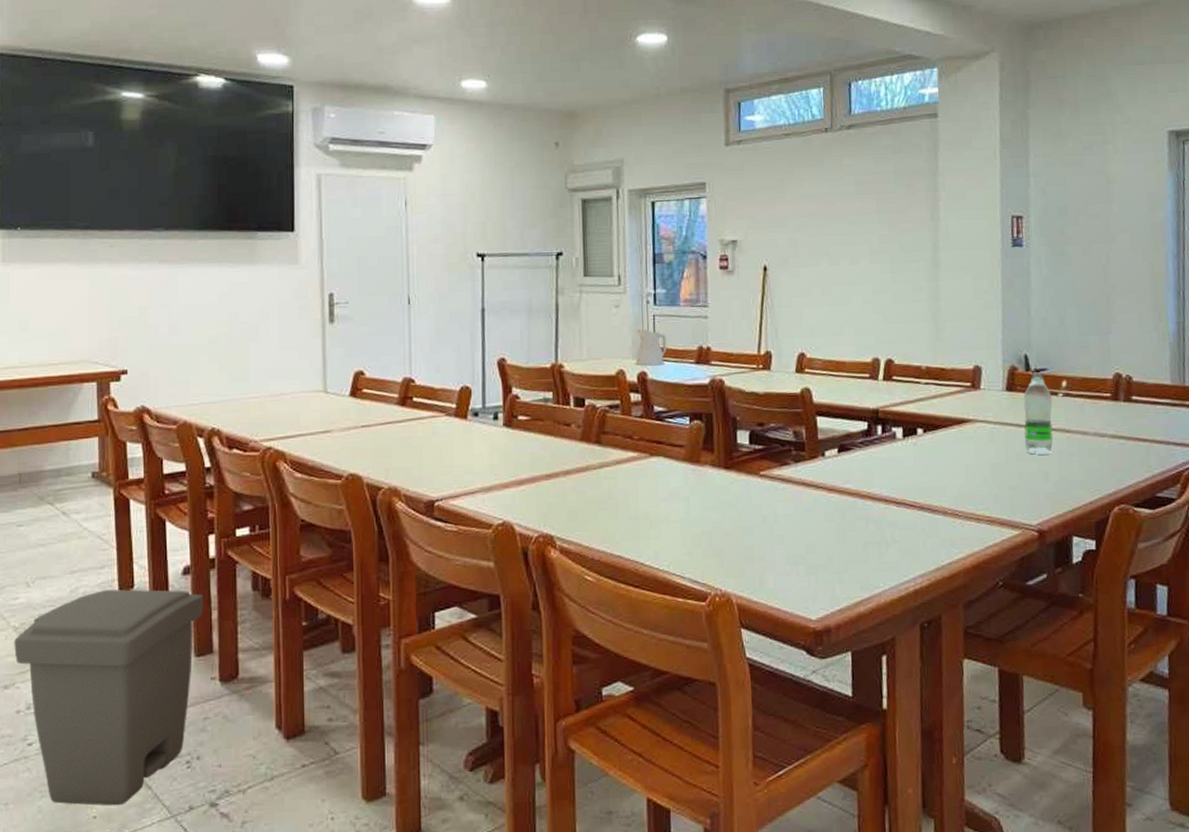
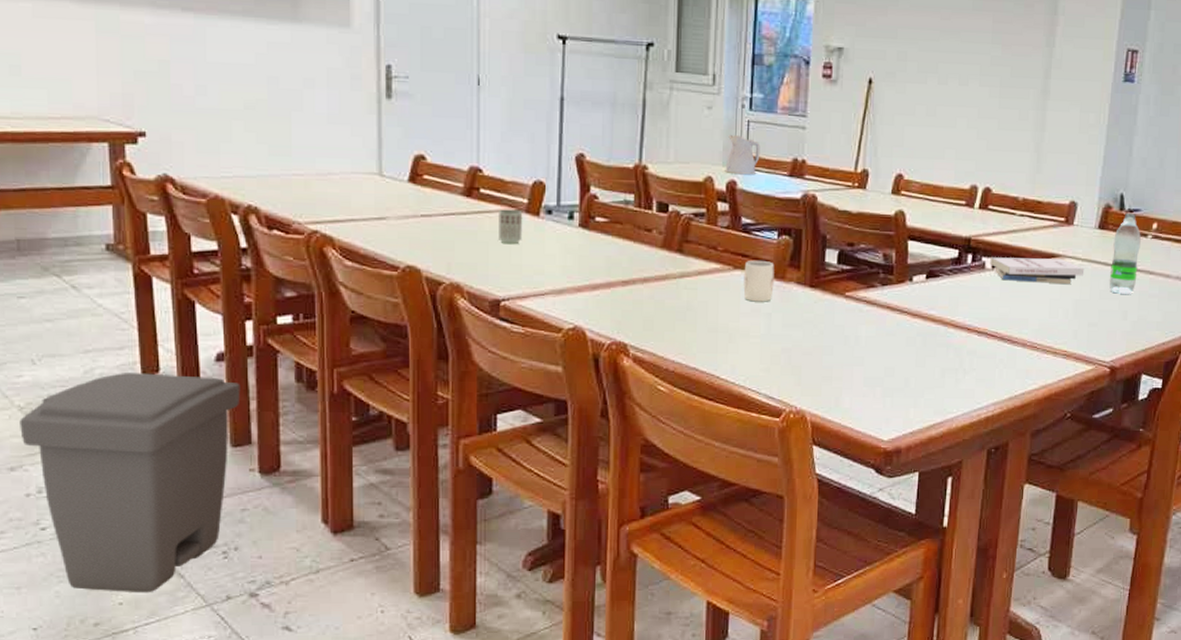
cup: none [430,414,453,448] -> present [499,209,523,245]
mug: none [660,445,690,487] -> present [743,260,774,302]
books: none [900,424,998,449] -> present [990,257,1085,285]

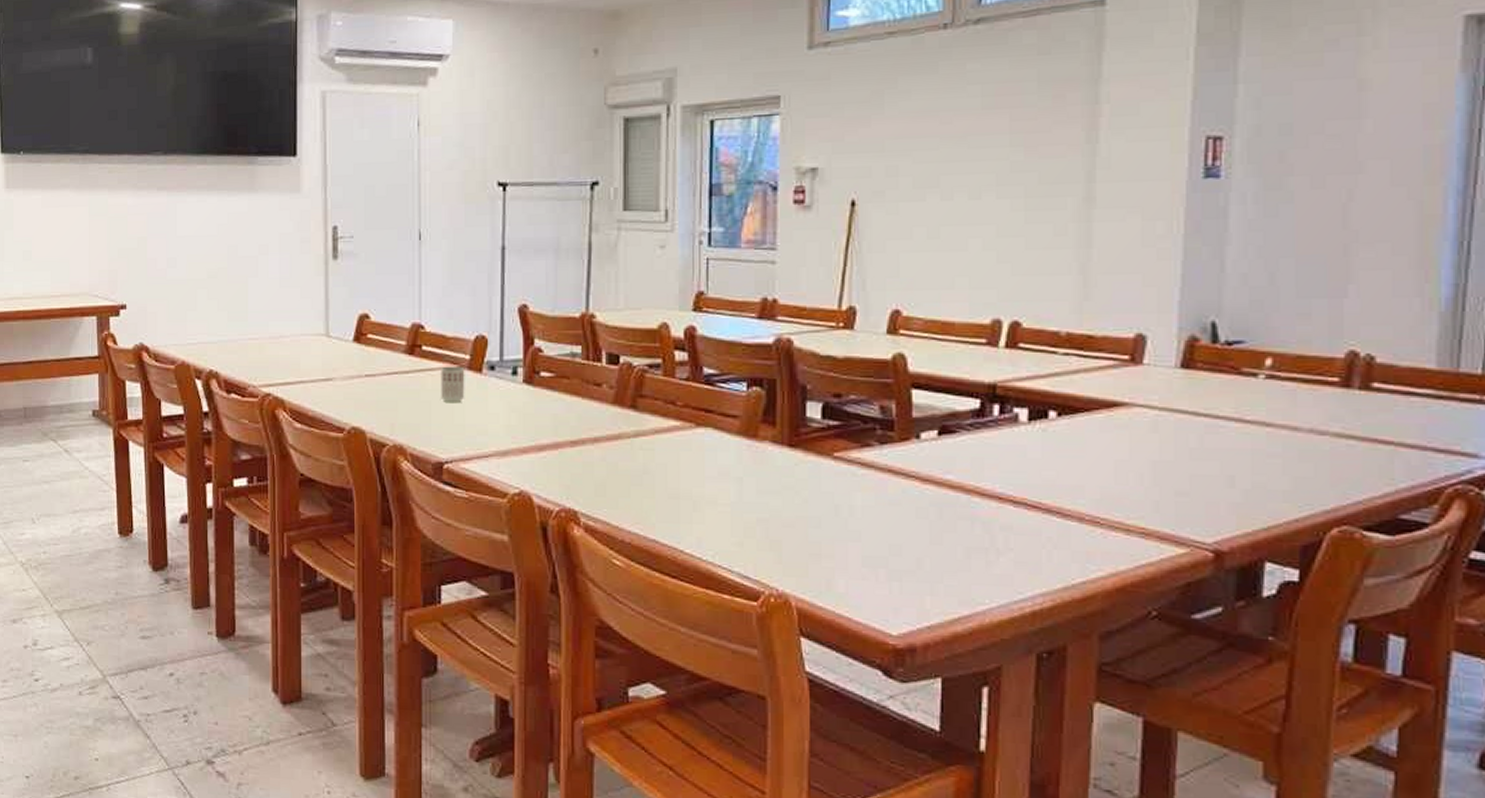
trash can: present [19,373,241,593] -> none [21,532,201,751]
pitcher: present [725,135,761,175] -> none [682,275,723,319]
mug: present [743,260,774,302] -> none [708,415,744,465]
books: present [990,257,1085,285] -> none [1025,407,1164,442]
bottle: present [1109,212,1141,294] -> none [1202,345,1248,453]

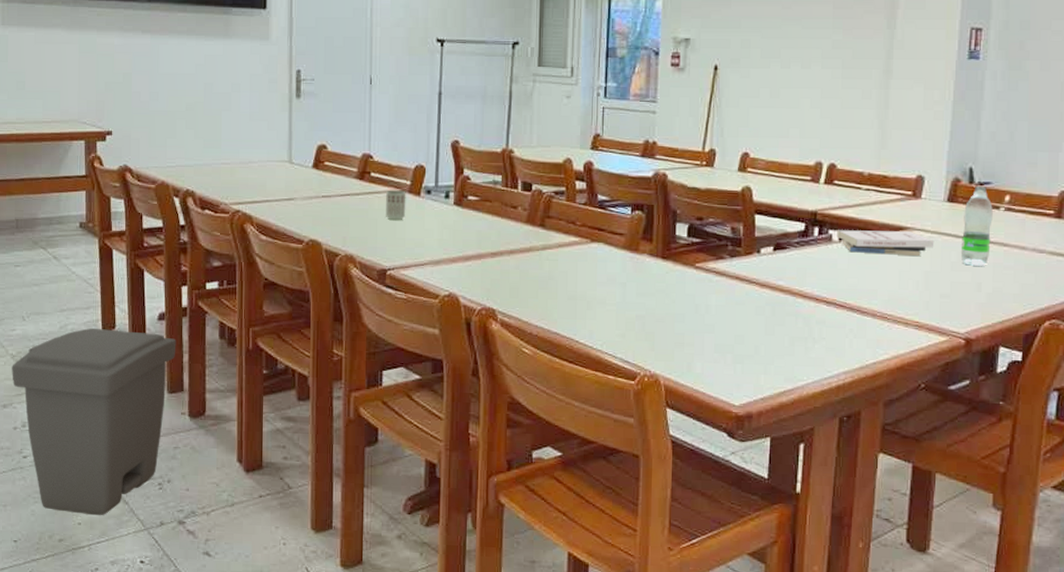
trash can: none [21,532,201,751] -> present [12,328,176,516]
books: none [1025,407,1164,442] -> present [837,230,935,257]
bottle: none [1202,345,1248,453] -> present [960,185,993,266]

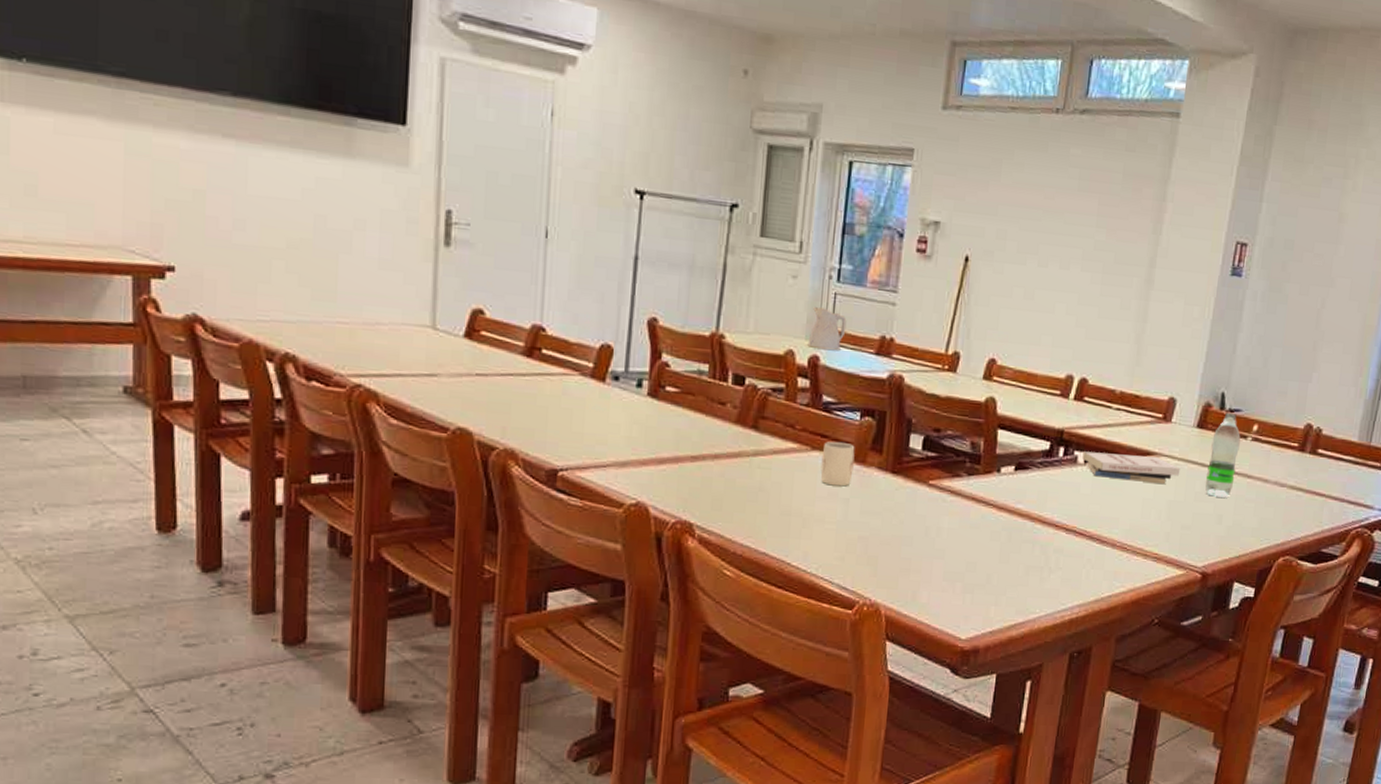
trash can: present [12,328,176,516] -> none [15,528,267,770]
cup: present [386,190,406,221] -> none [560,372,587,411]
pitcher: none [582,121,615,156] -> present [807,307,847,351]
mug: none [600,233,628,272] -> present [820,441,855,487]

